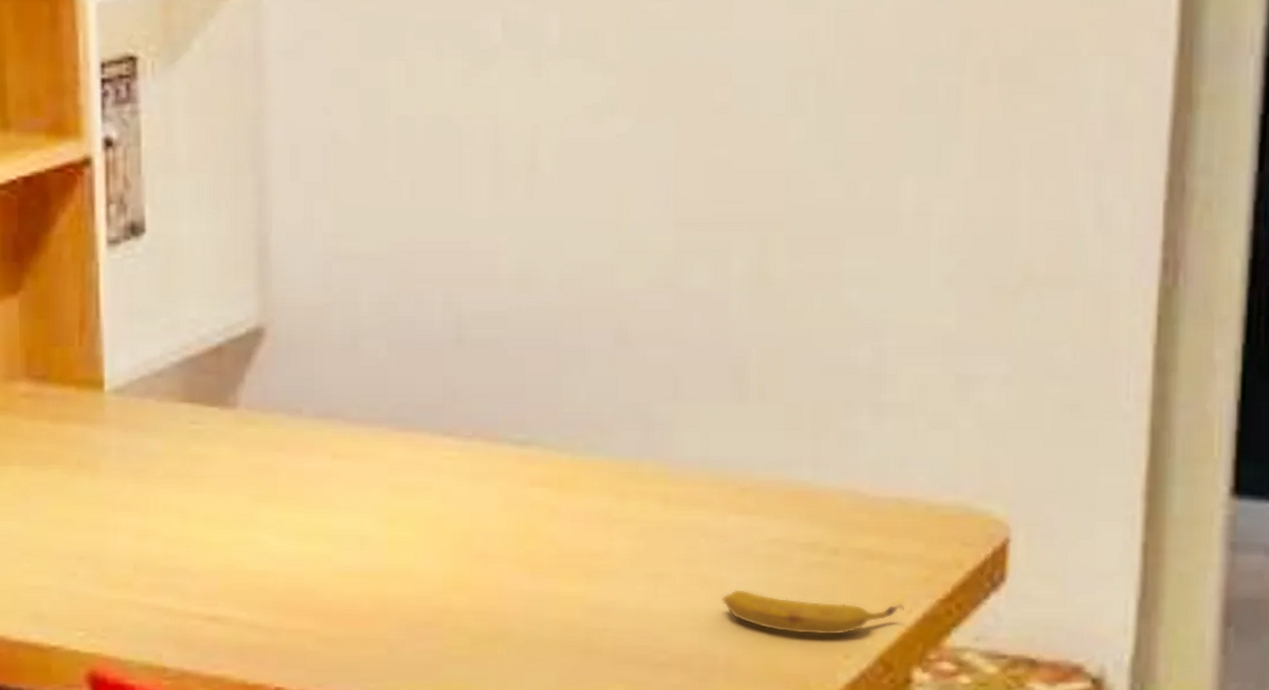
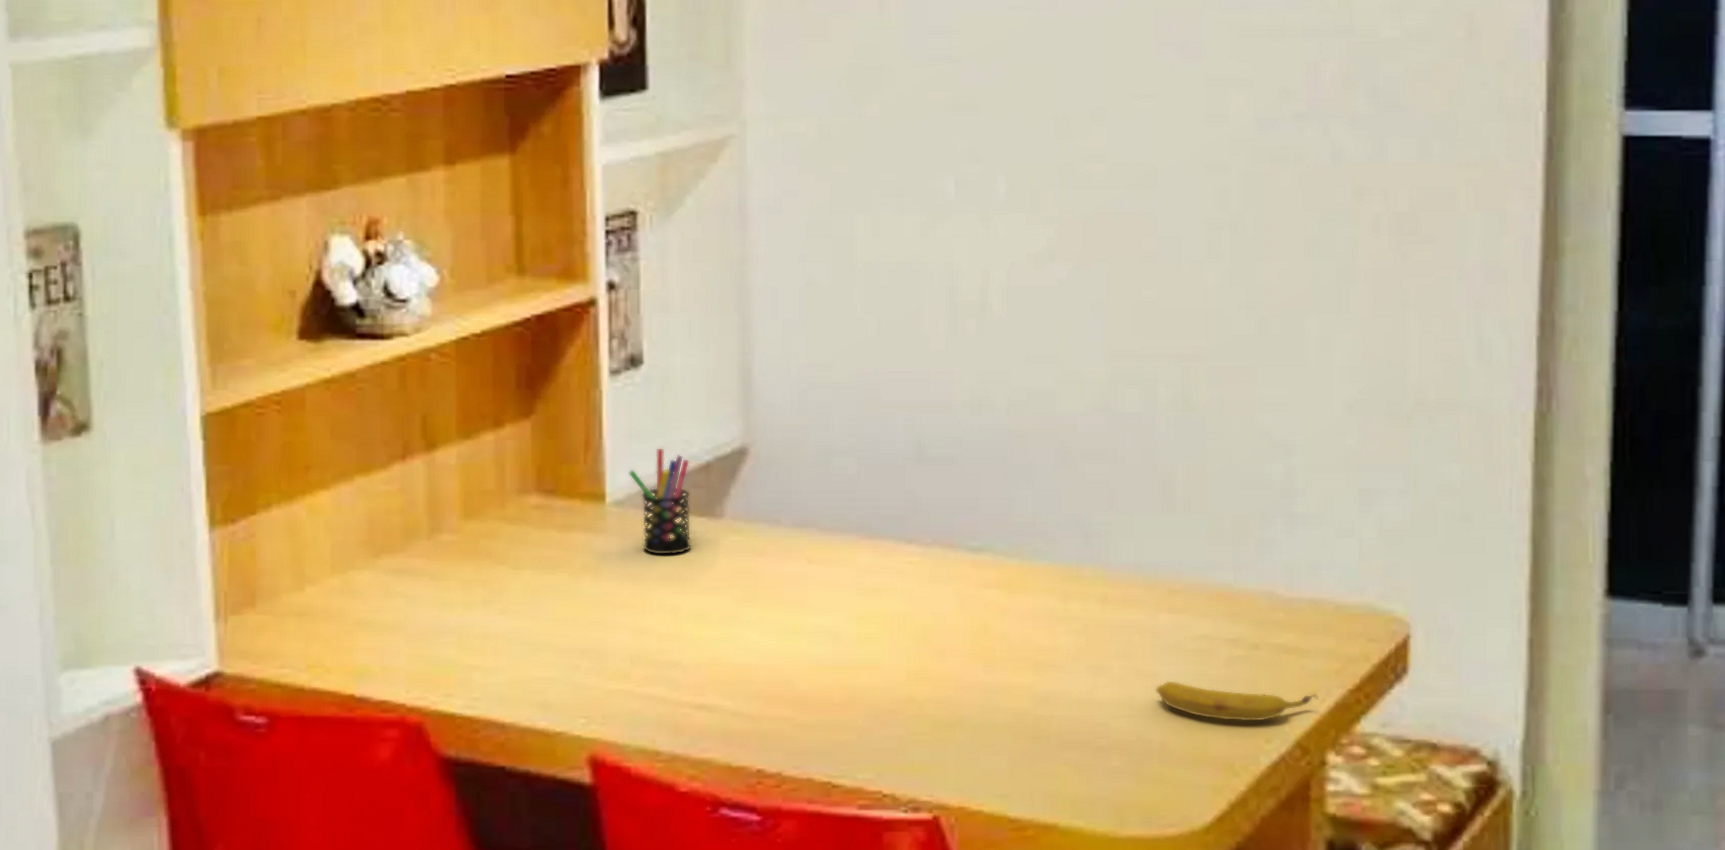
pen holder: none [129,327,202,450] -> present [628,447,692,556]

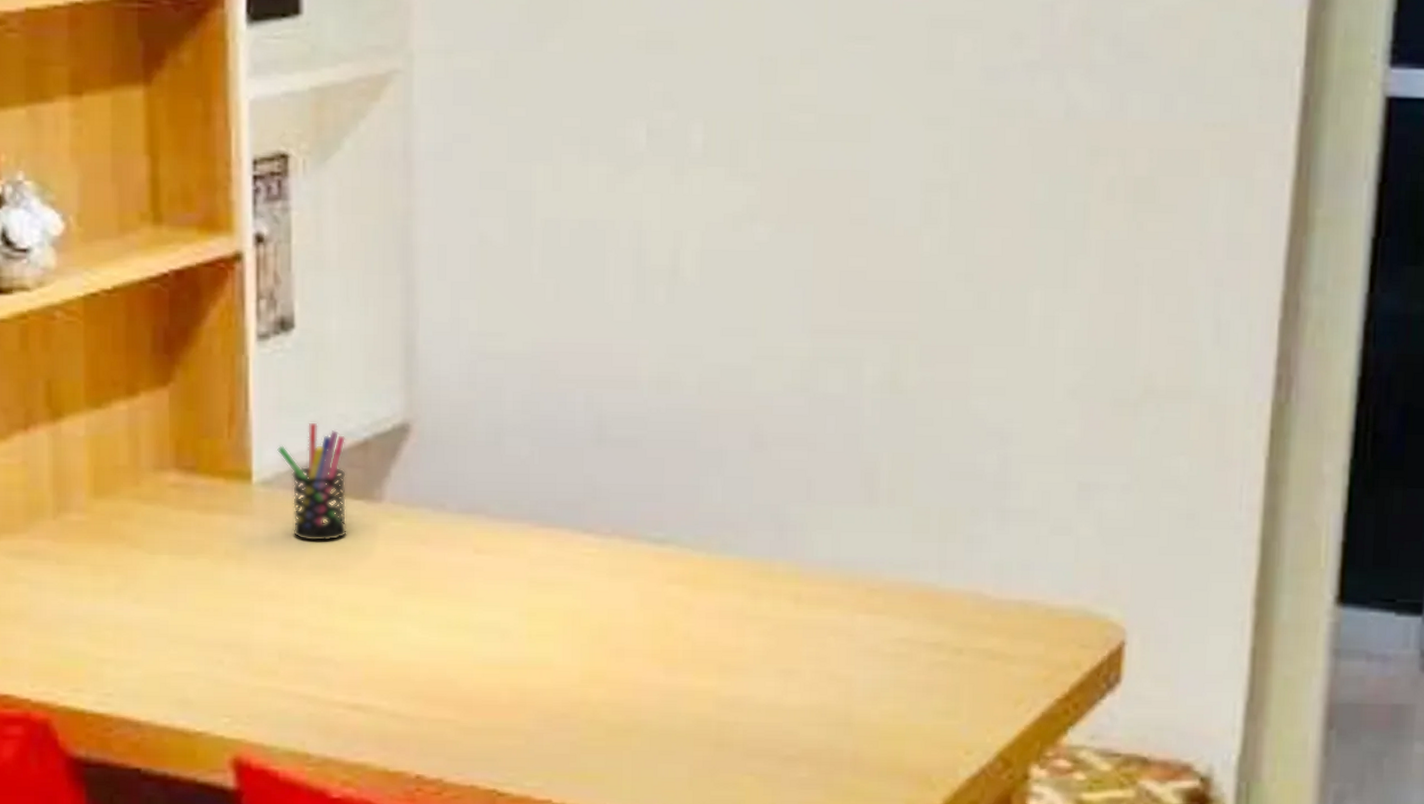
banana: present [1155,681,1318,722] -> none [849,686,1024,733]

